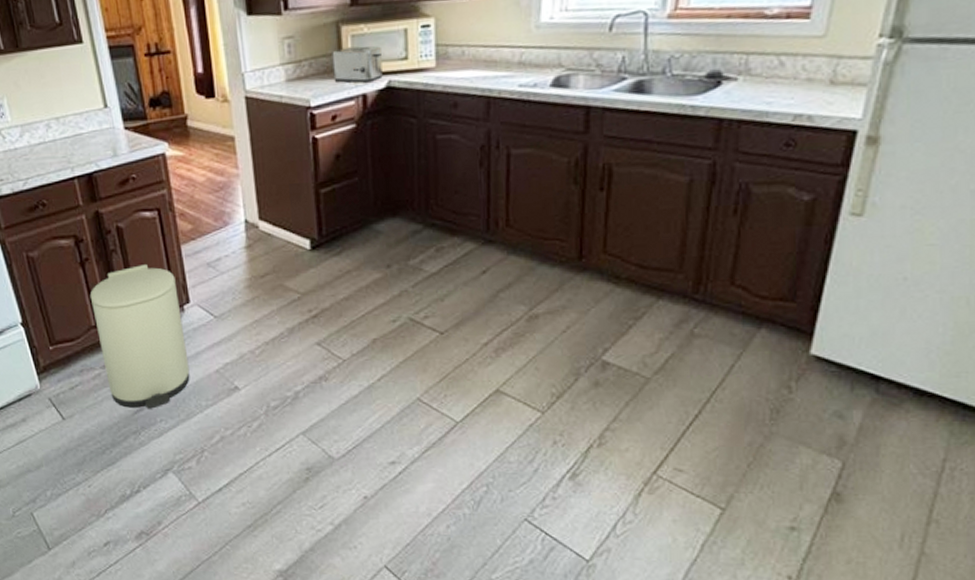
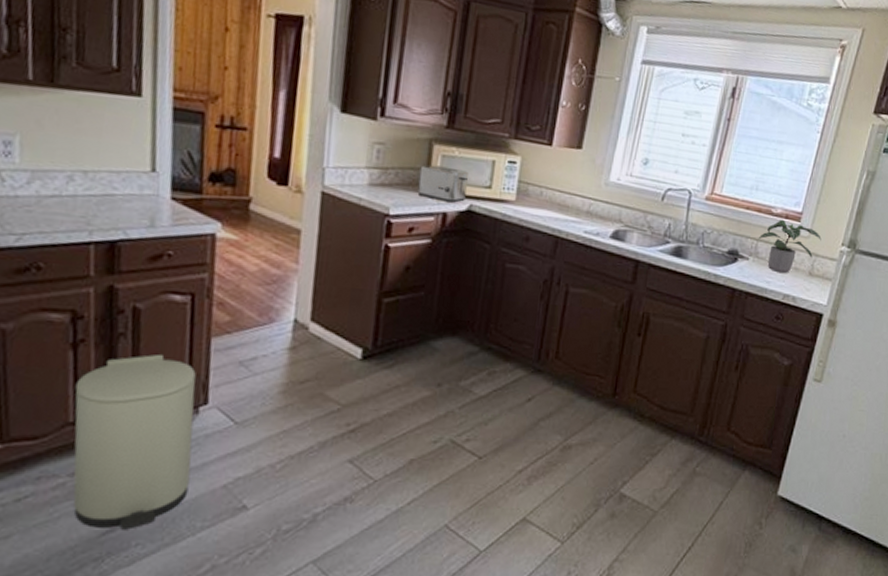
potted plant: none [748,20,845,89] -> present [758,219,821,274]

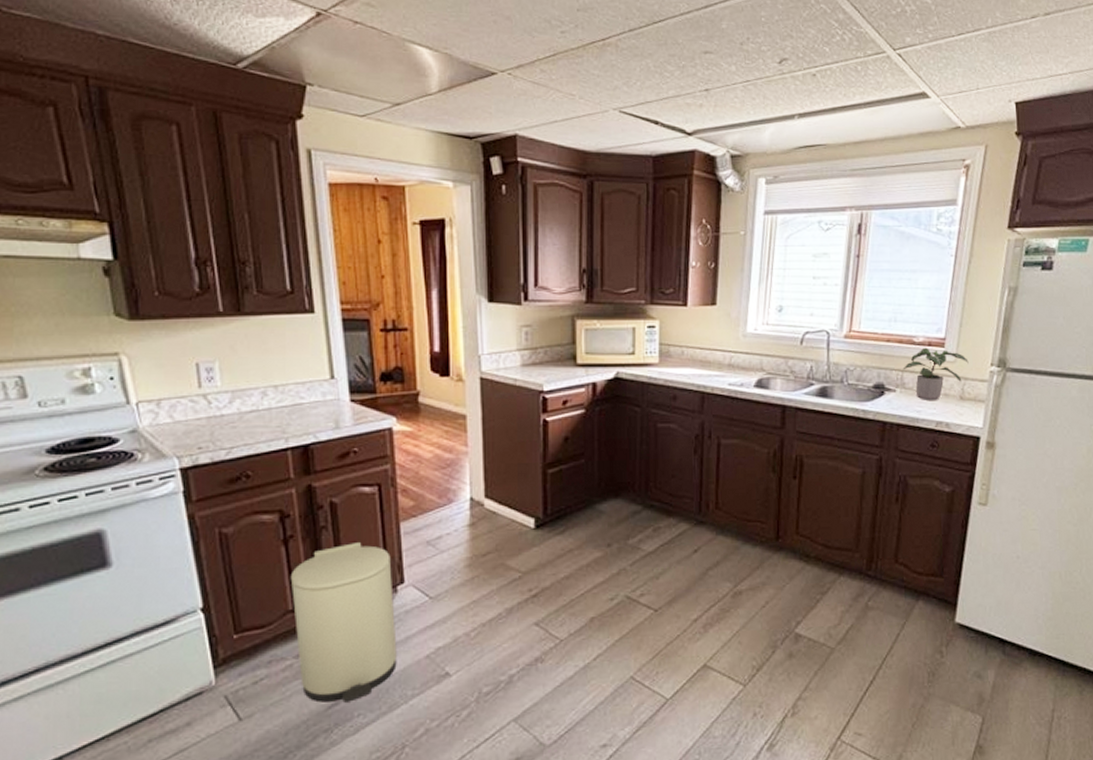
toaster: present [417,164,470,204] -> none [566,338,613,374]

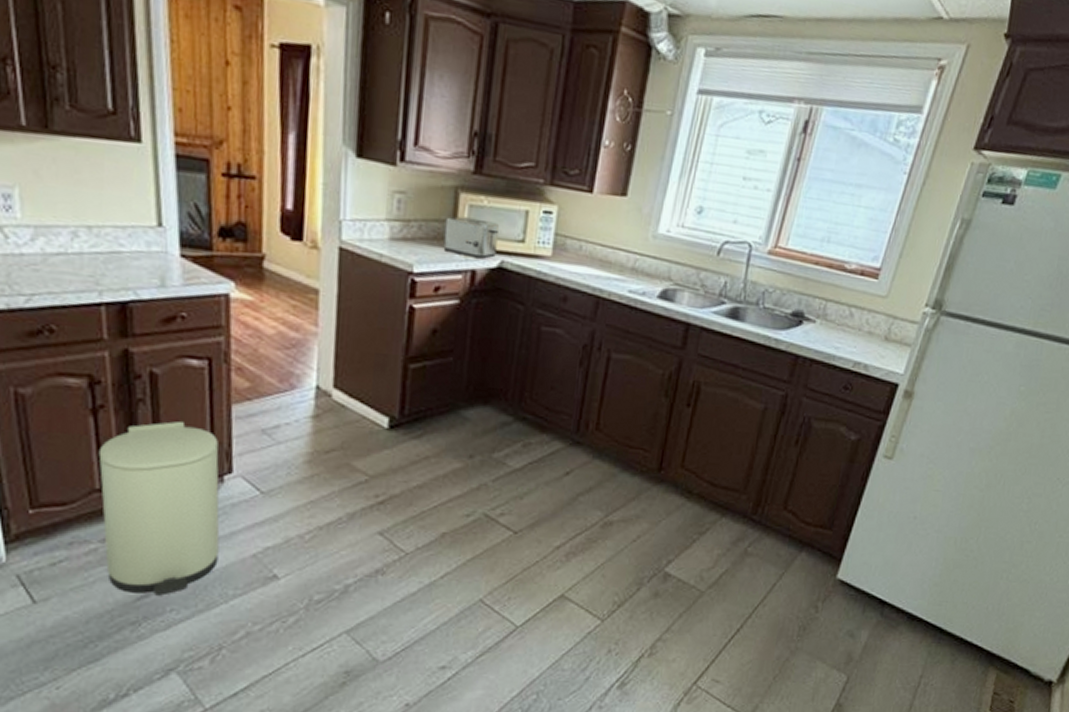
toaster: none [566,338,613,374] -> present [443,215,500,260]
potted plant: present [902,347,969,401] -> none [827,276,902,339]

